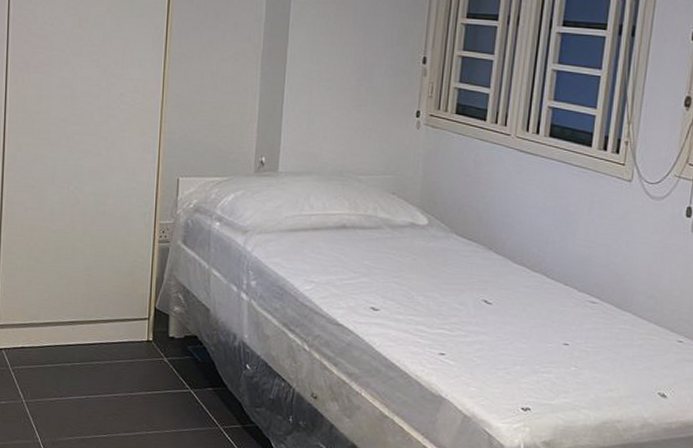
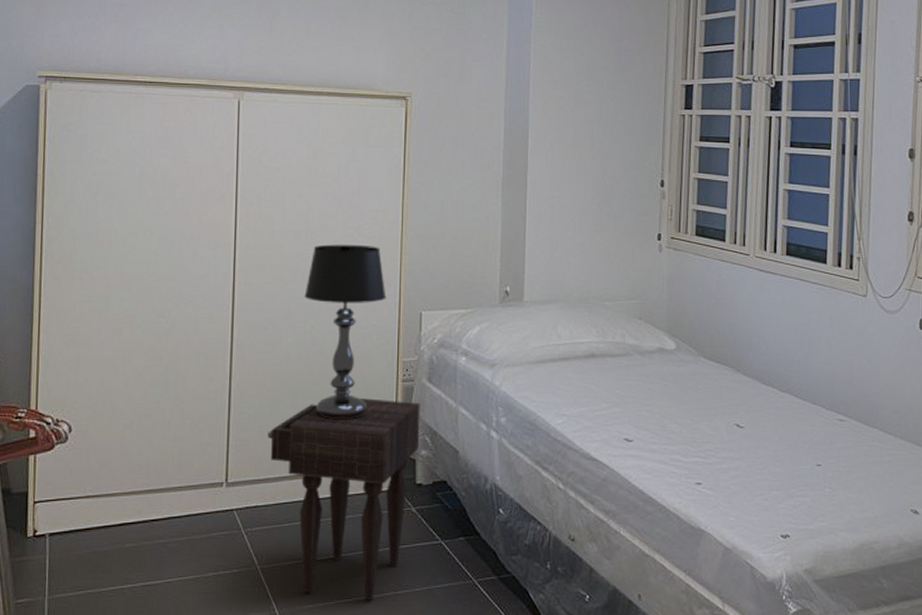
nightstand: none [33,256,175,438] -> present [268,398,420,600]
table lamp: none [68,110,146,275] -> present [304,244,386,420]

